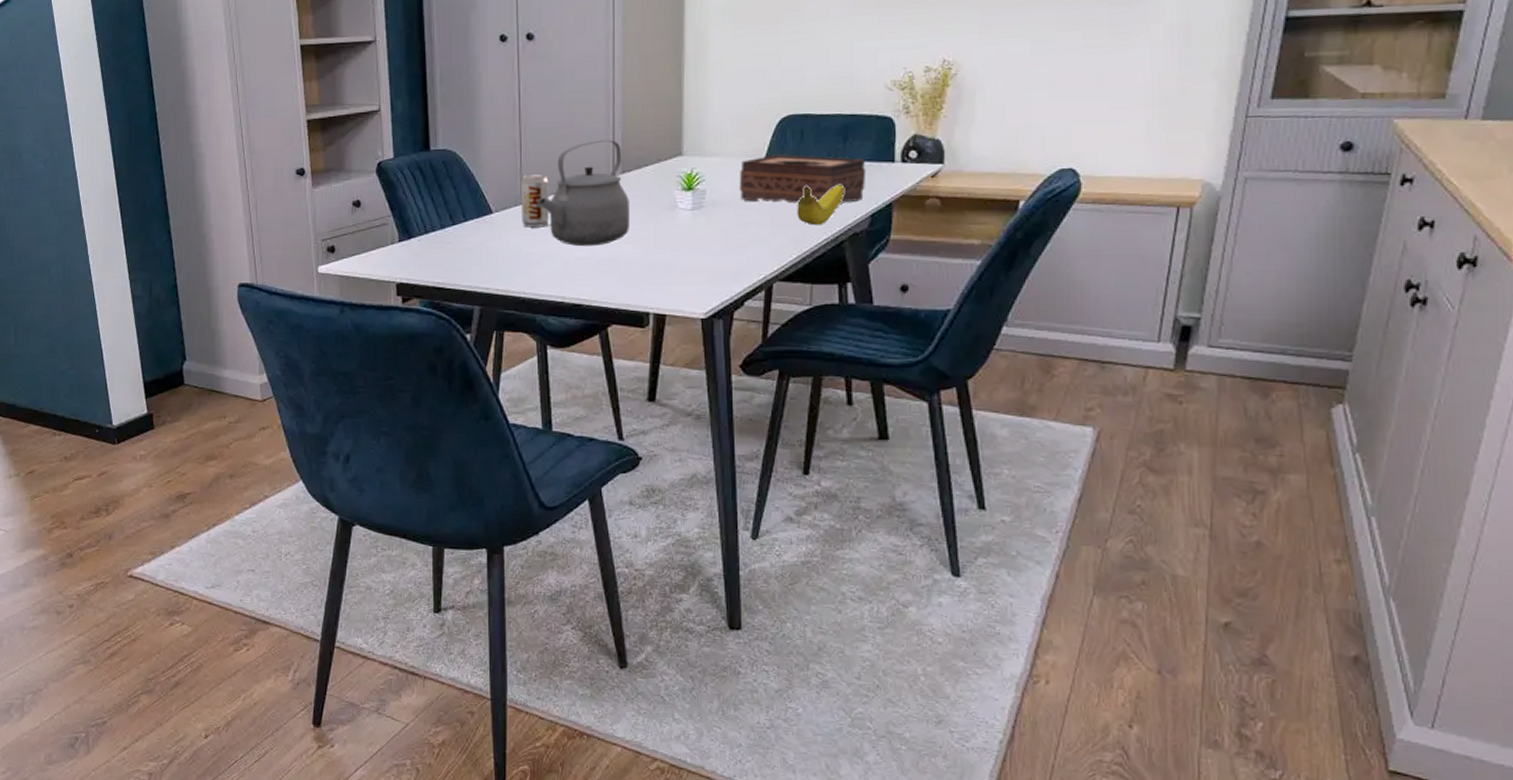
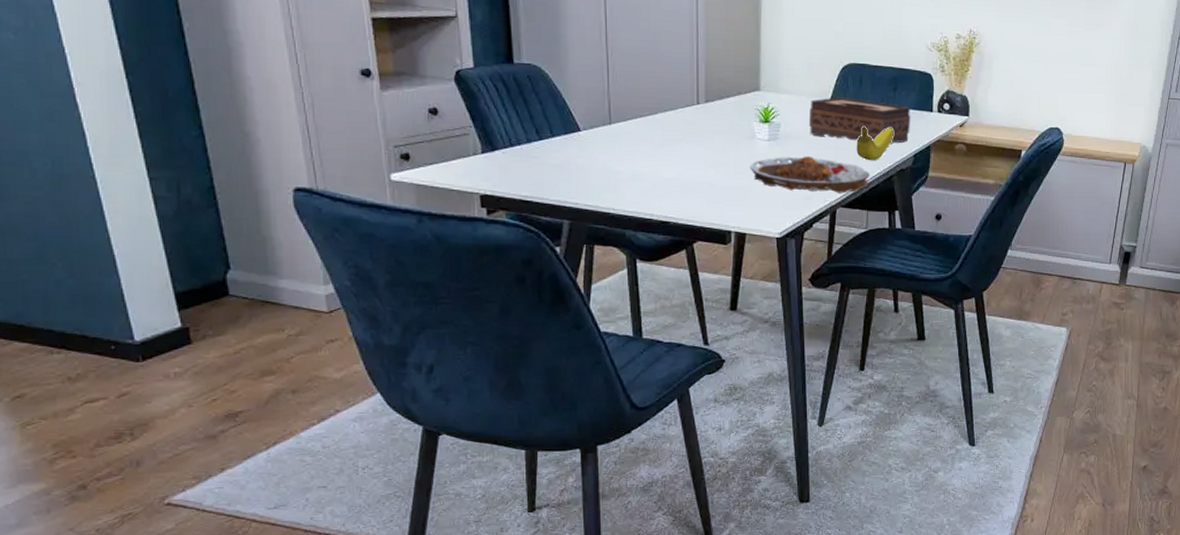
beverage can: present [520,174,550,228] -> none [608,96,638,148]
tea kettle: present [538,139,629,247] -> none [626,69,713,169]
plate: none [671,225,814,265] -> present [750,156,869,193]

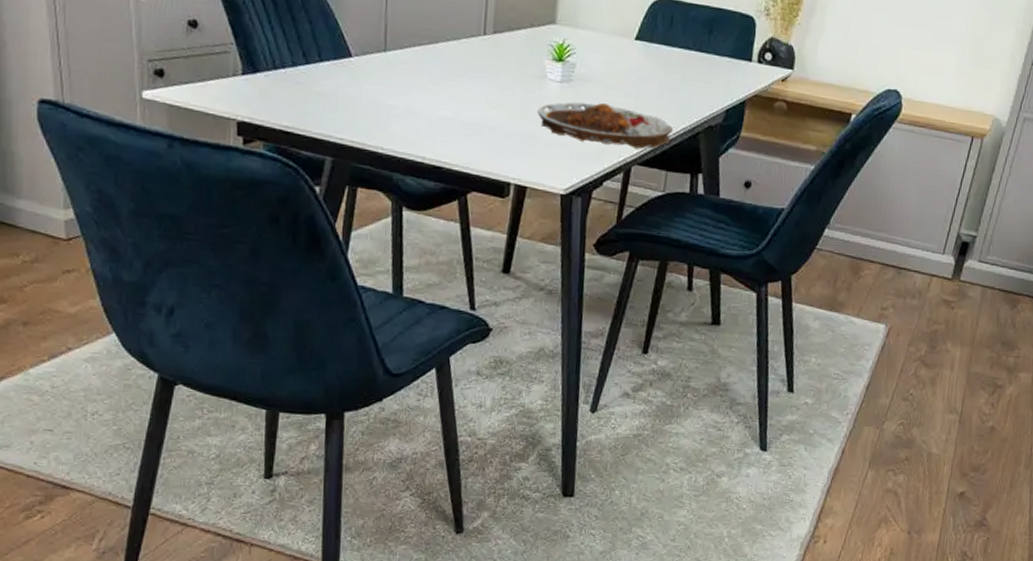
tissue box: present [808,97,911,144] -> none [607,37,727,96]
fruit: present [856,126,893,161] -> none [660,73,705,115]

